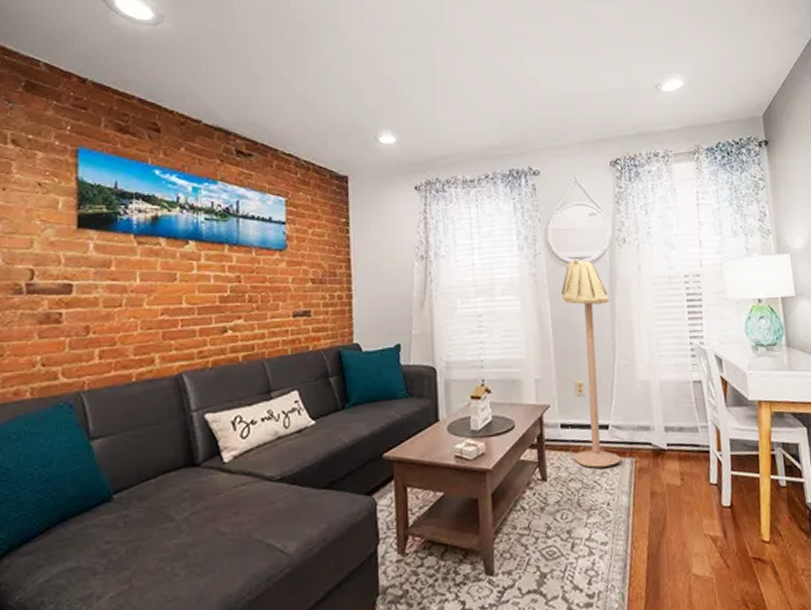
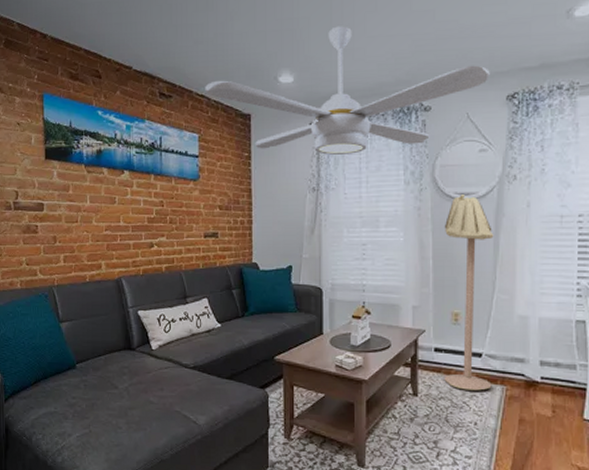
ceiling fan: none [293,88,593,220] -> present [205,26,490,155]

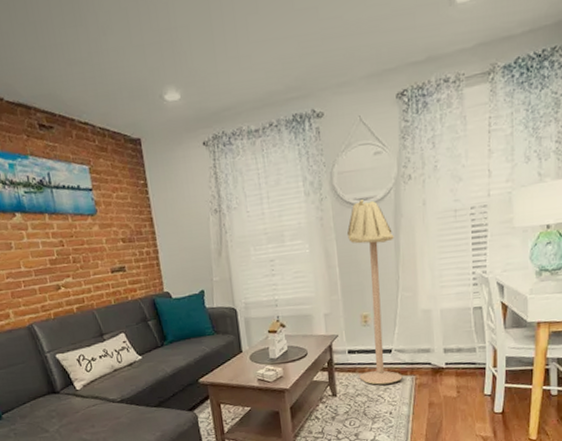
ceiling fan: present [205,26,490,155] -> none [87,32,378,175]

